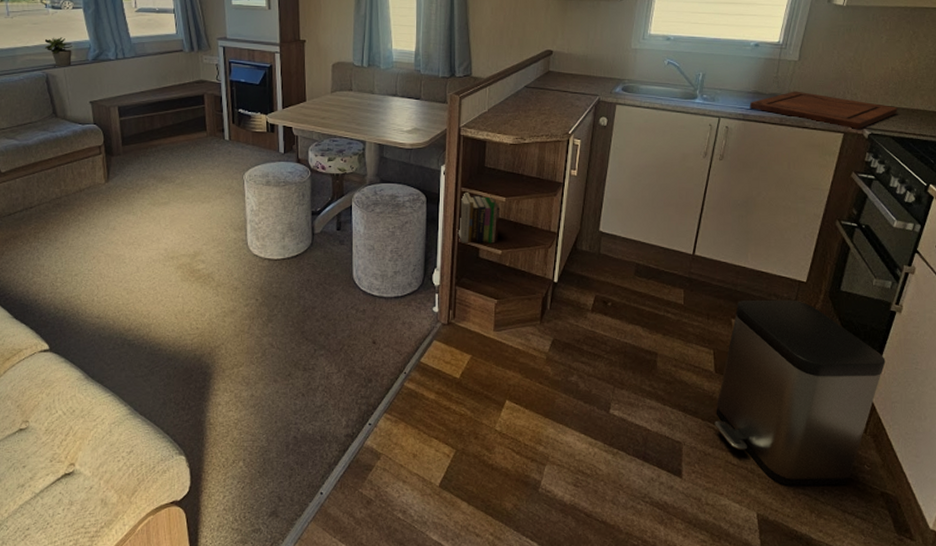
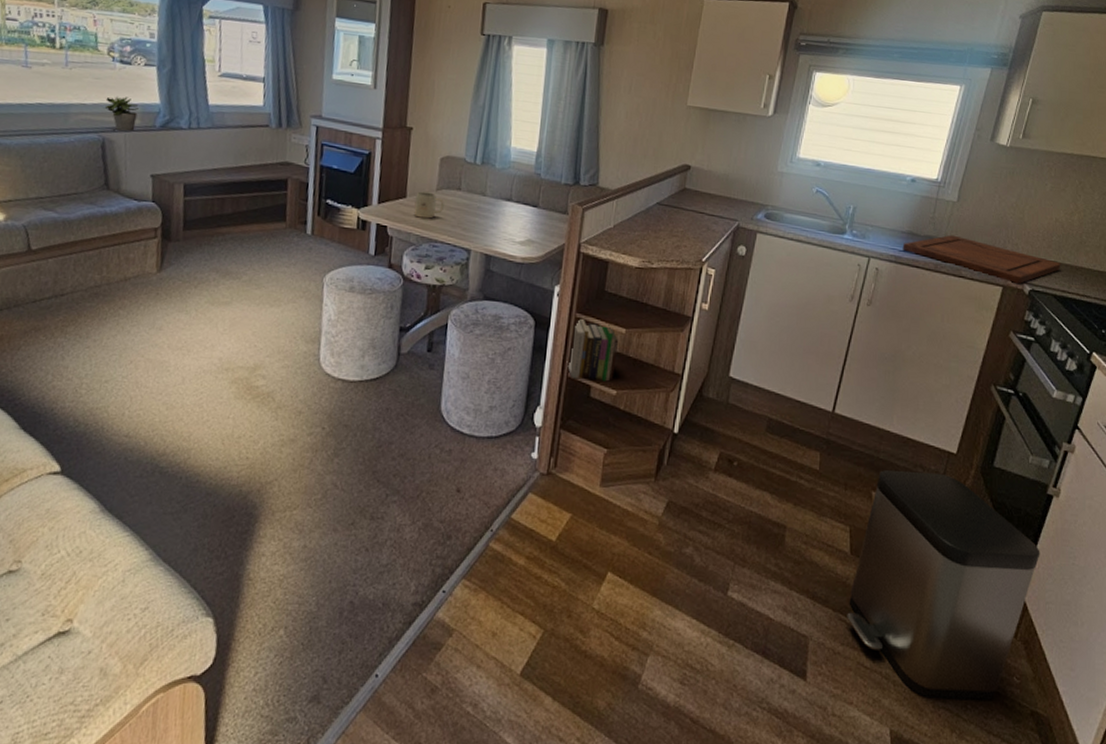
mug: none [314,95,339,118] -> present [414,191,444,219]

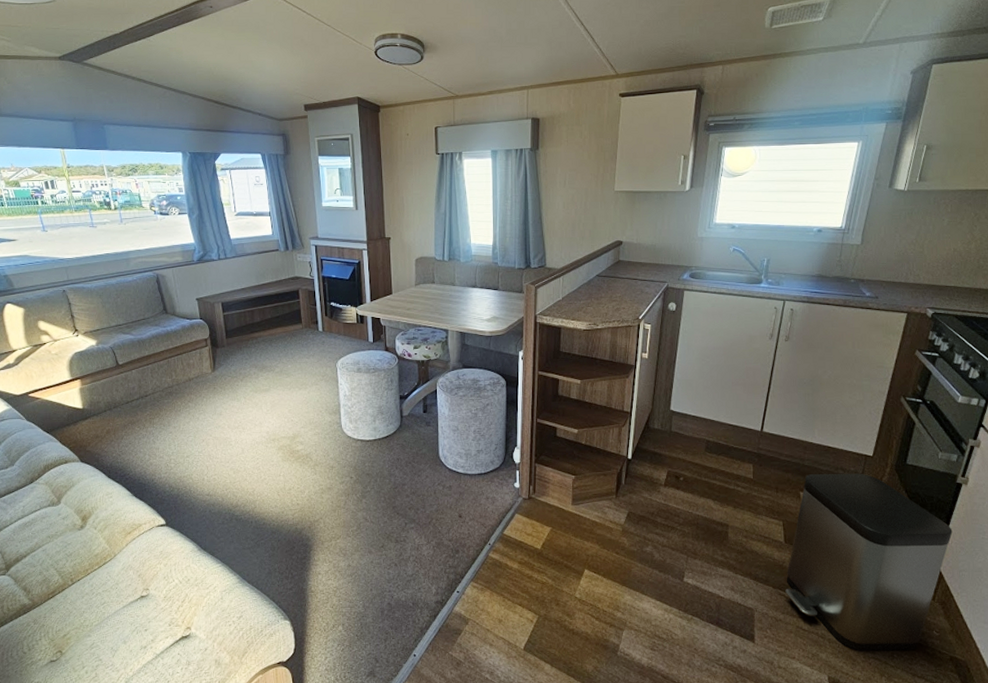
potted plant: present [104,96,139,132] -> none [154,241,179,268]
mug: present [414,191,444,219] -> none [399,288,423,309]
books: present [566,317,619,382] -> none [535,374,576,423]
cutting board: present [902,235,1061,285] -> none [813,273,961,310]

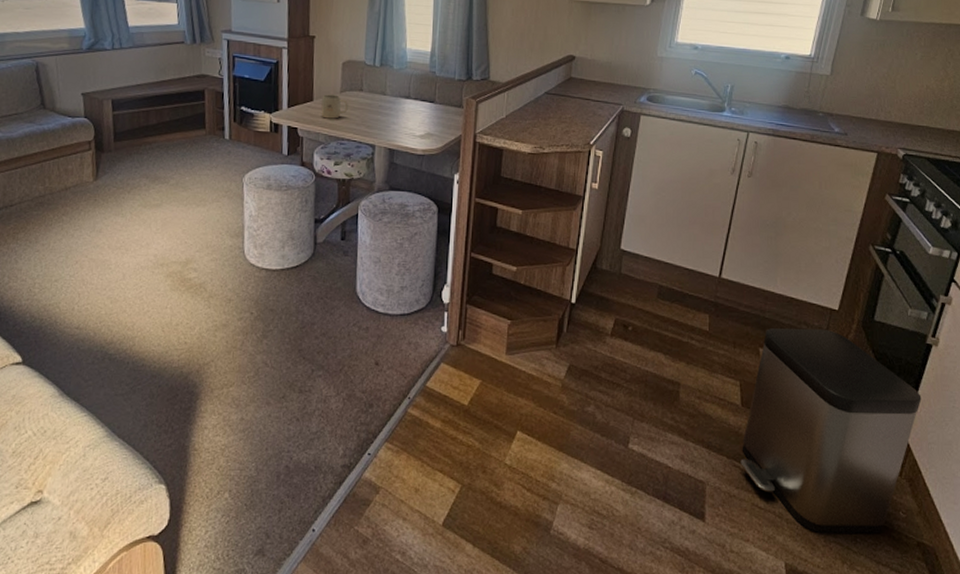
mug: none [399,288,423,309] -> present [321,94,348,119]

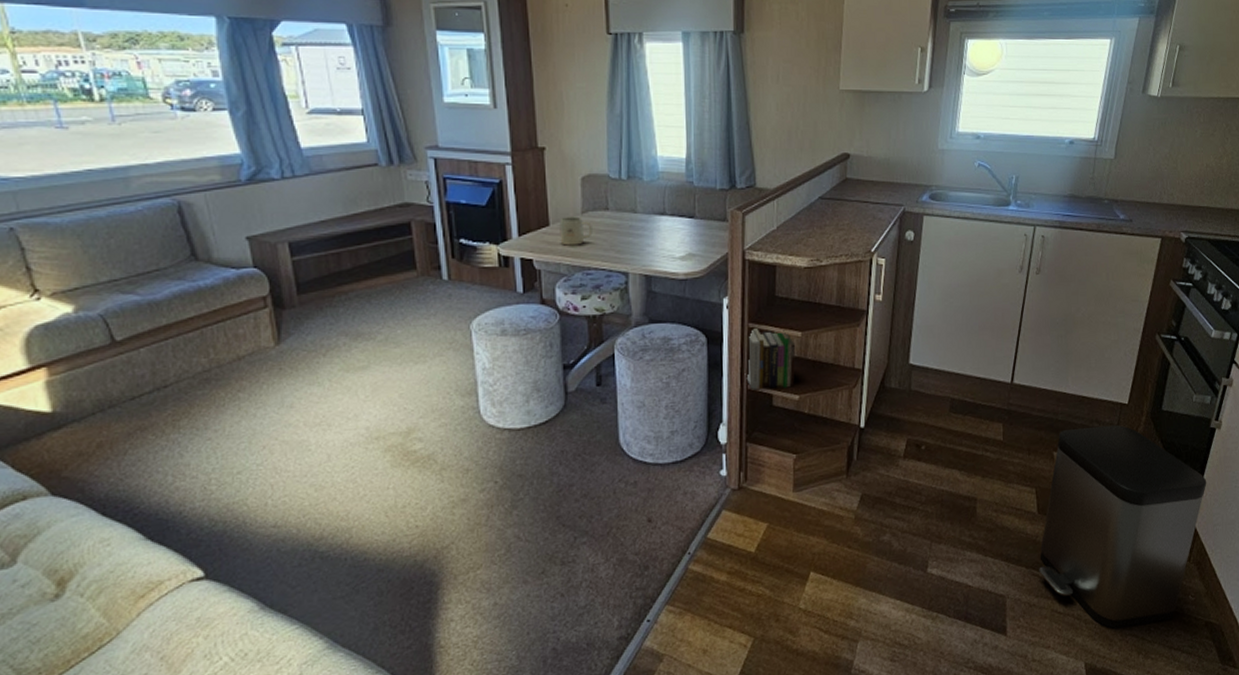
books: none [469,201,517,259] -> present [745,326,796,391]

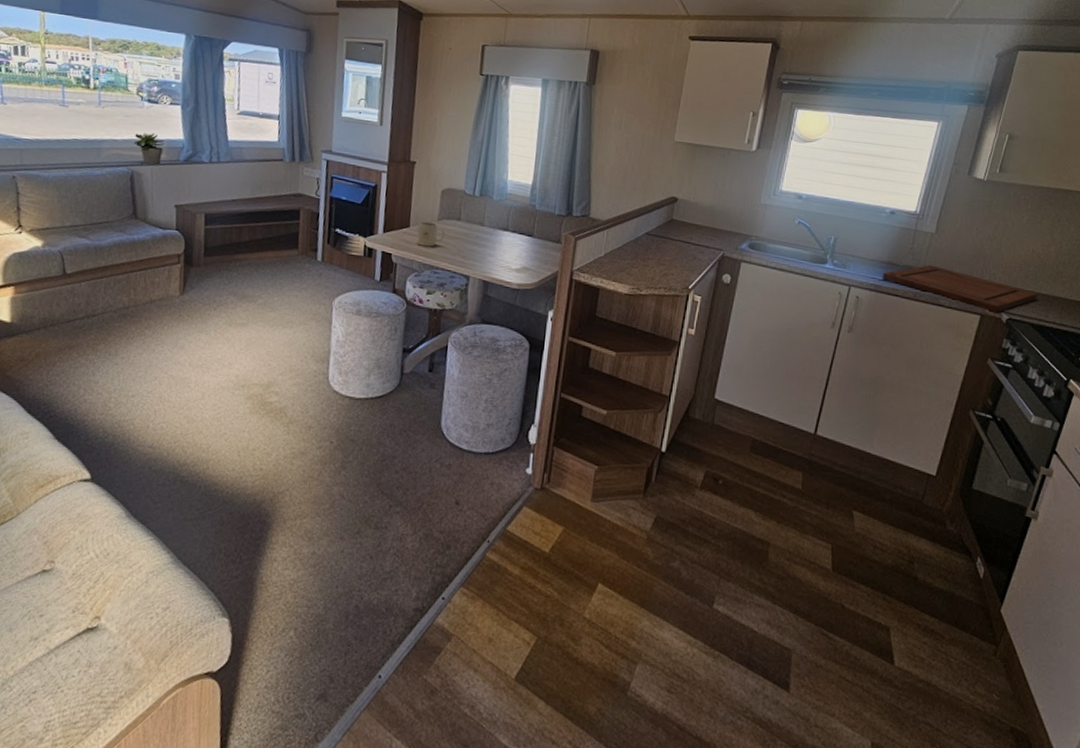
potted plant: none [172,150,216,192] -> present [133,132,164,165]
books: present [745,326,796,391] -> none [559,340,610,402]
pedal bin: present [1039,424,1207,629] -> none [829,490,1019,716]
cutting board: none [1065,193,1213,234] -> present [882,265,1038,313]

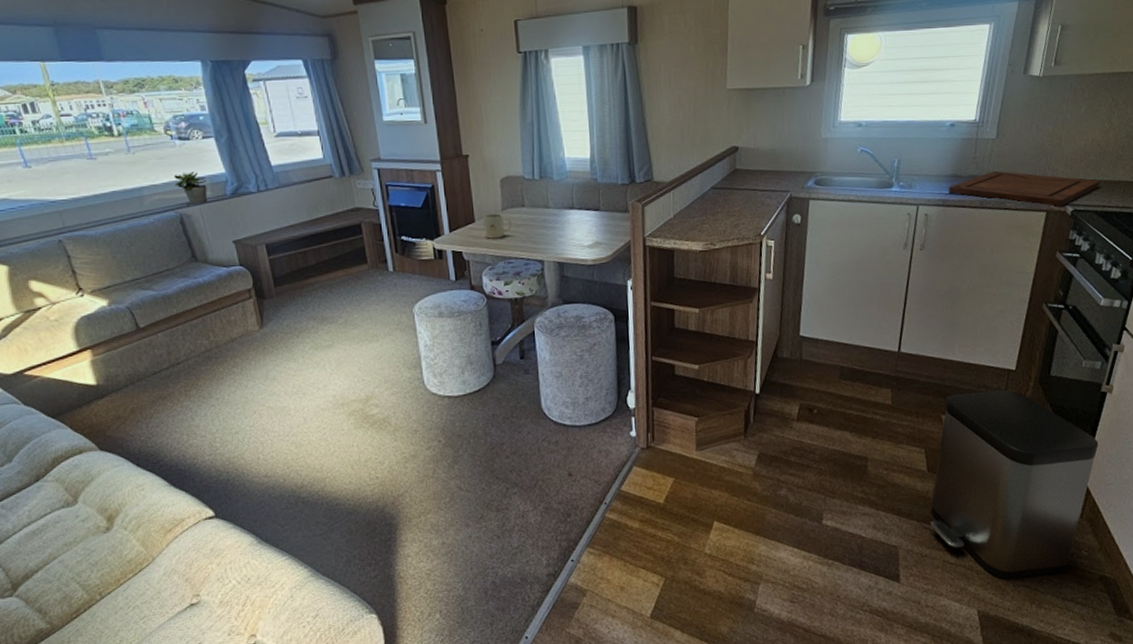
pedal bin: none [829,490,1019,716] -> present [930,389,1099,580]

